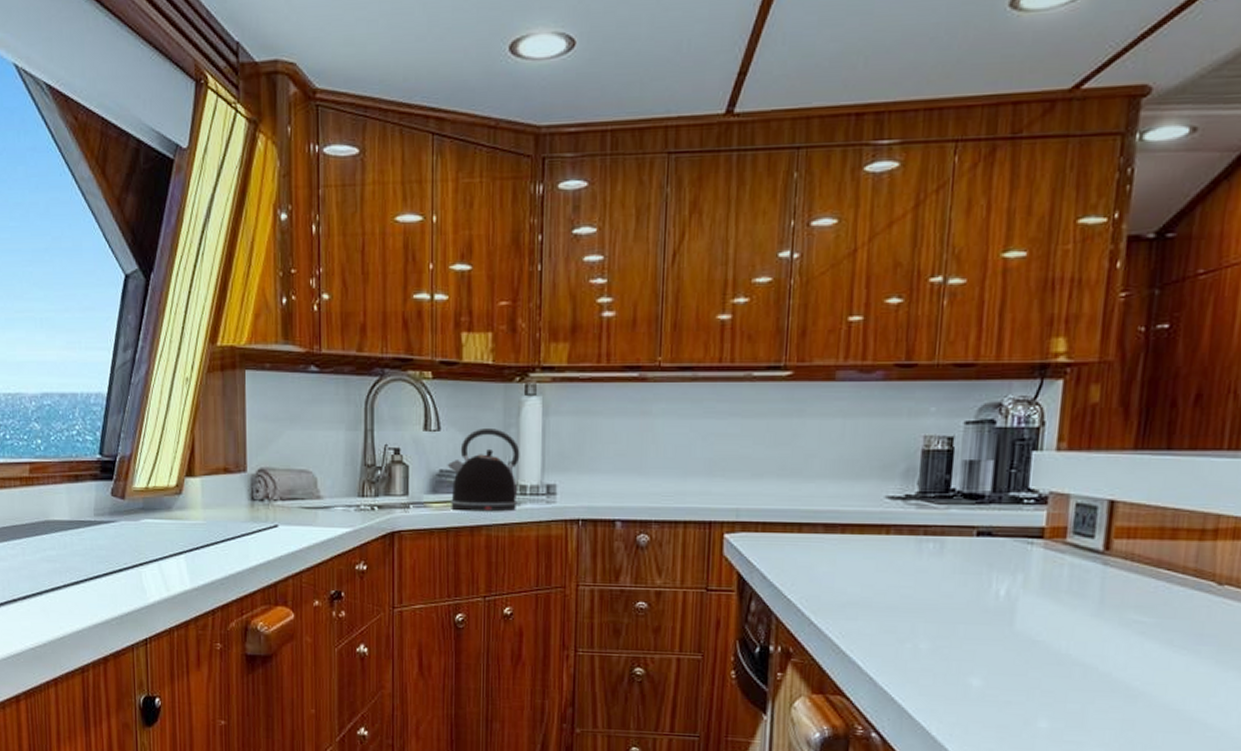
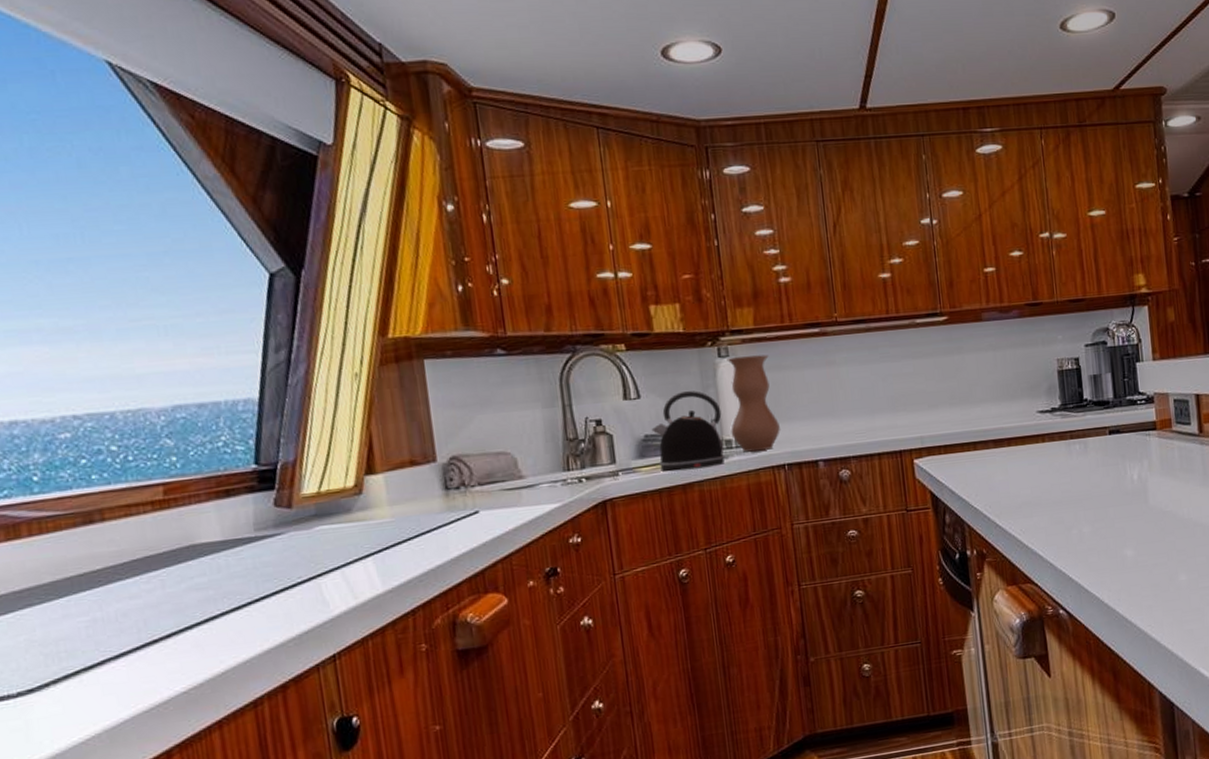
vase: none [527,397,580,501] -> present [727,354,780,452]

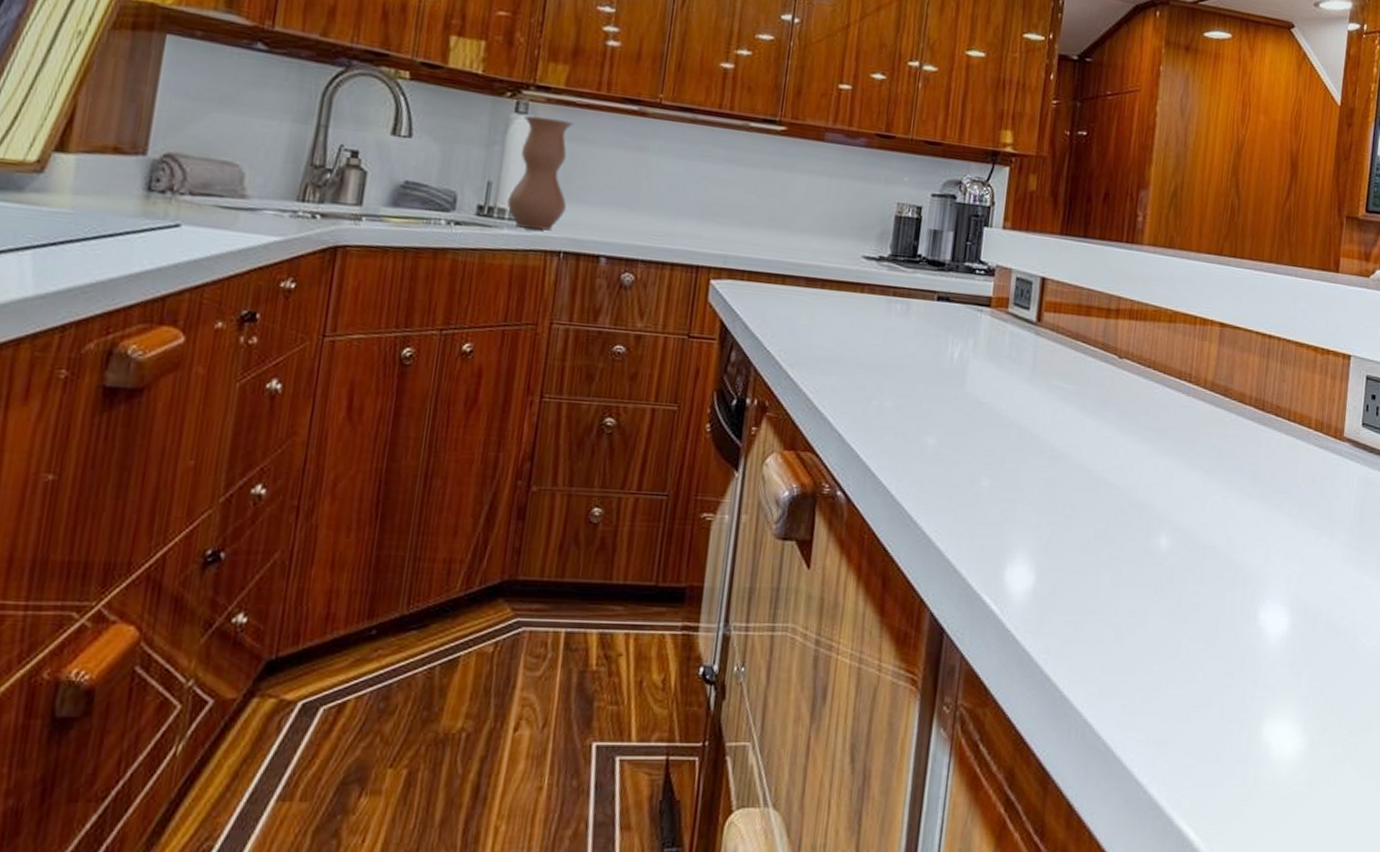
kettle: present [651,391,730,472] -> none [412,141,503,237]

